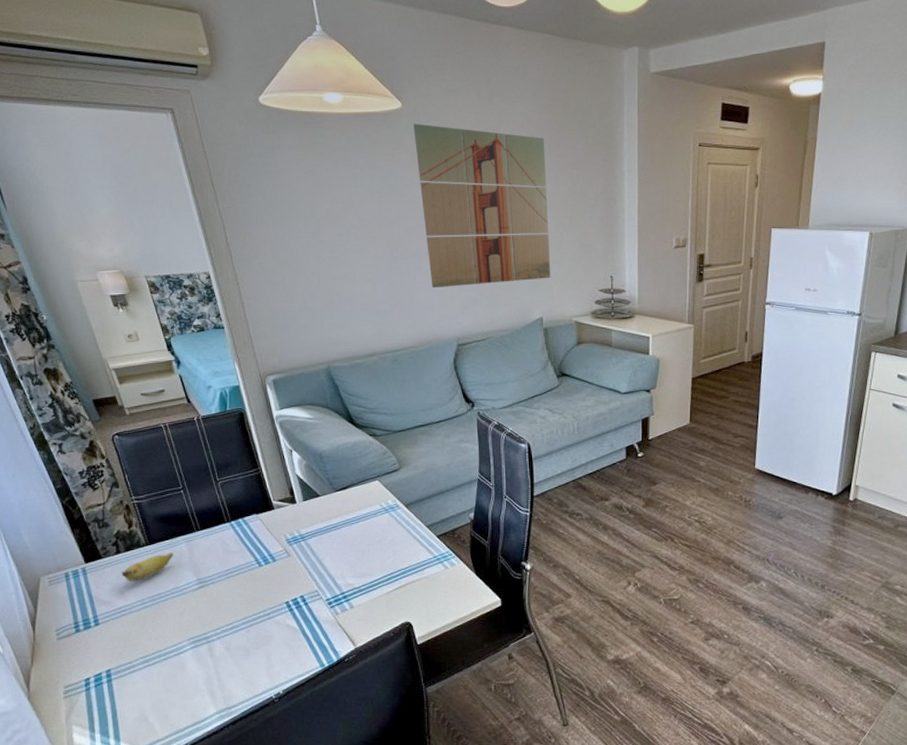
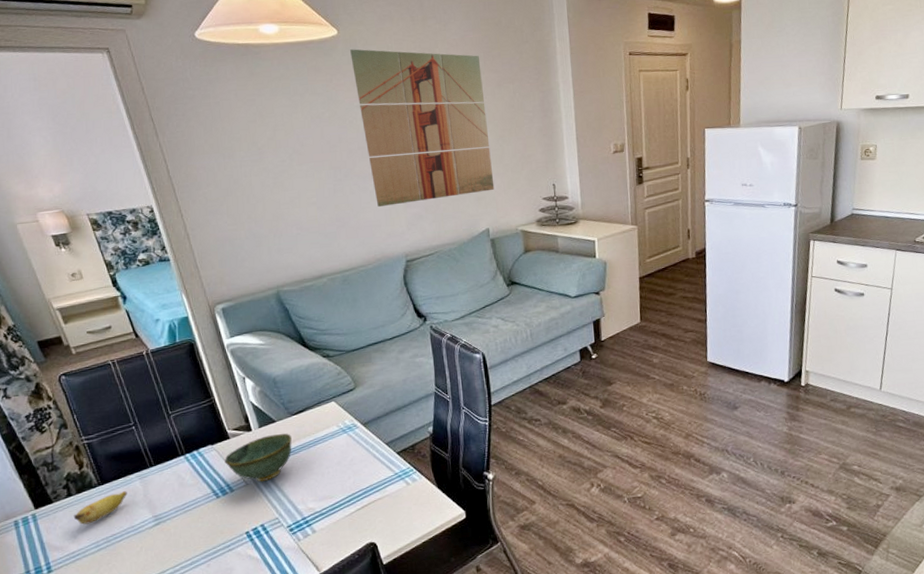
bowl: none [268,509,335,555] -> present [225,433,292,482]

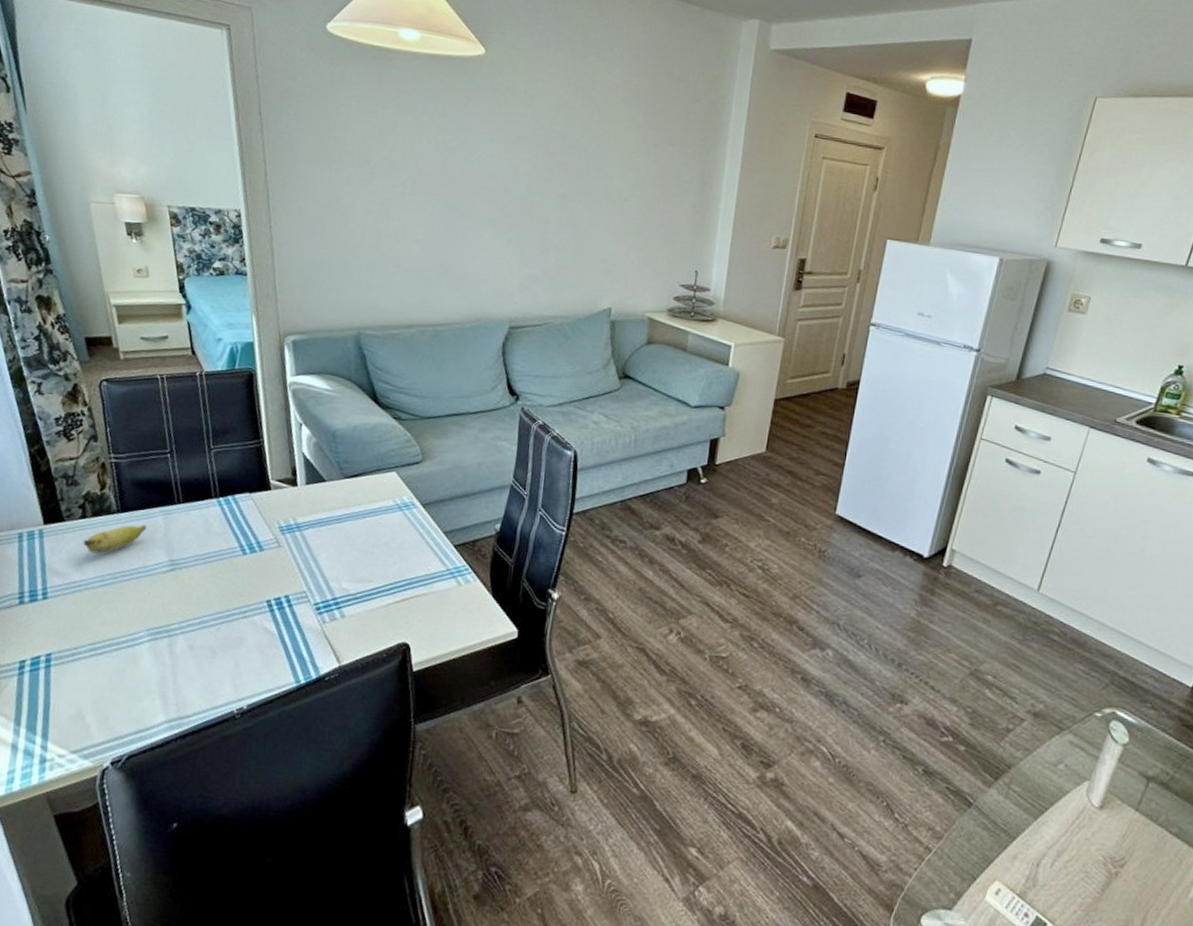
bowl: present [225,433,292,482] -> none [260,495,340,548]
wall art: present [350,49,495,208] -> none [489,74,640,265]

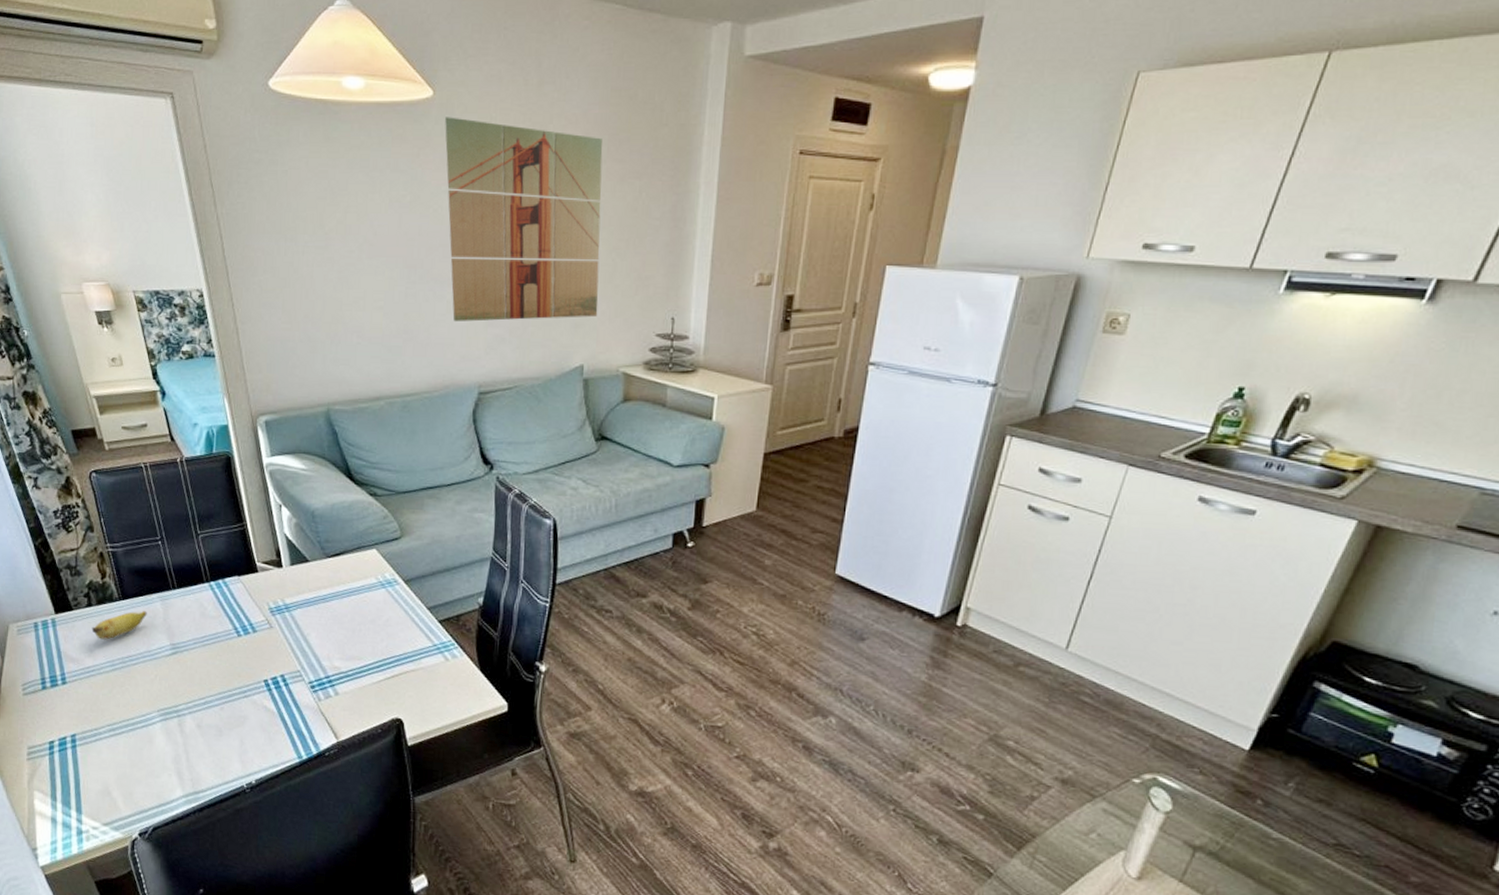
wall art: none [489,74,640,265] -> present [445,117,603,322]

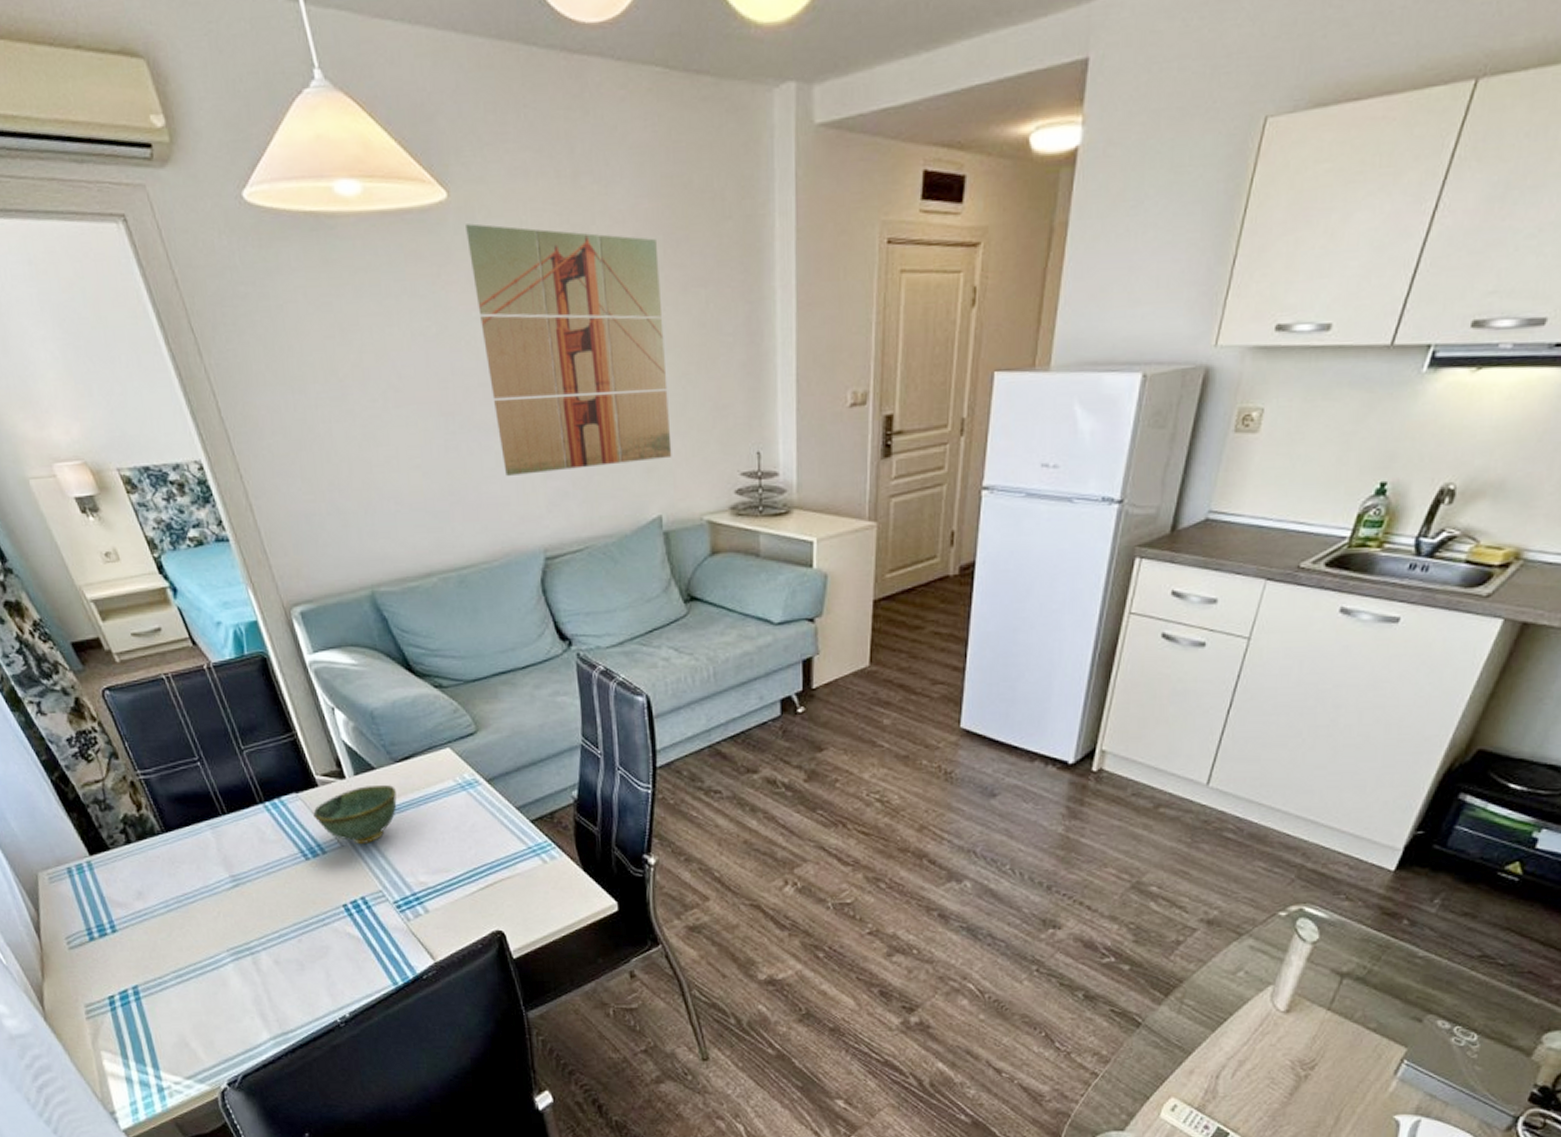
banana: present [91,611,147,640] -> none [135,842,198,879]
bowl: none [250,576,324,628] -> present [313,785,397,845]

